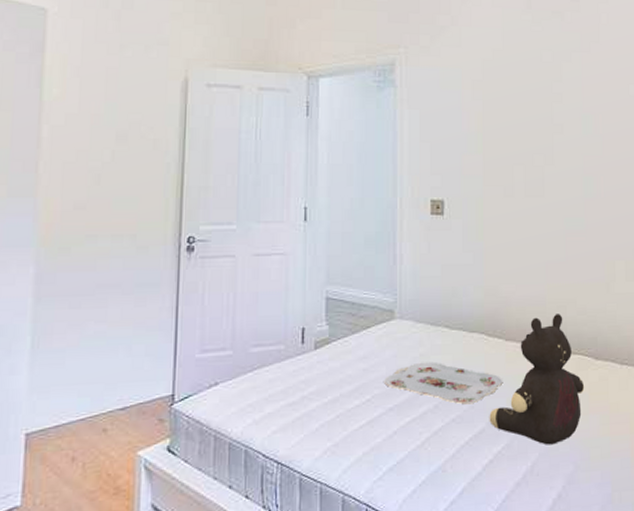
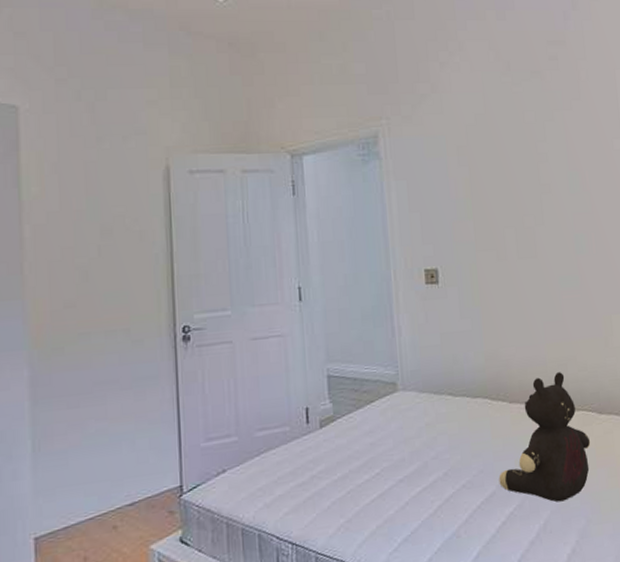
serving tray: present [384,361,503,405] -> none [392,430,510,470]

